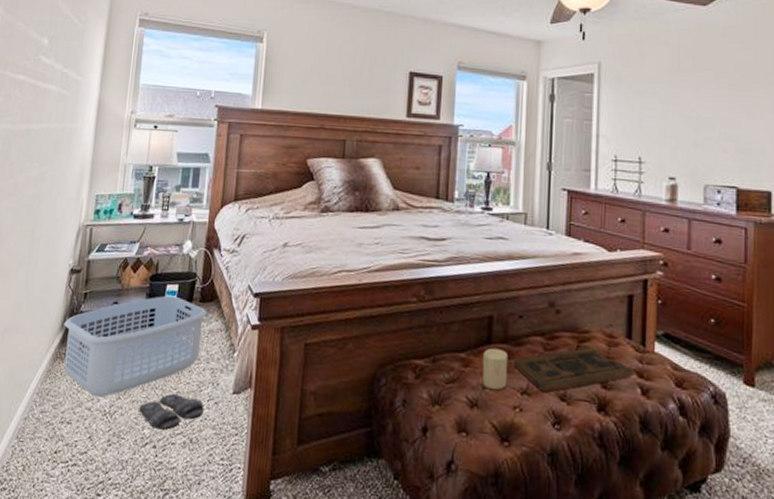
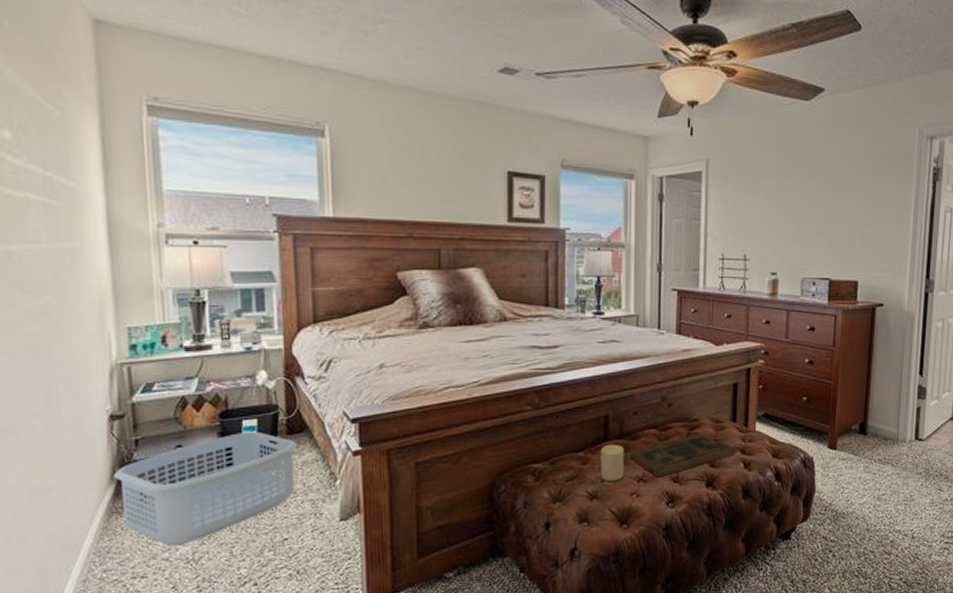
slippers: present [139,394,204,430] -> none [230,530,309,567]

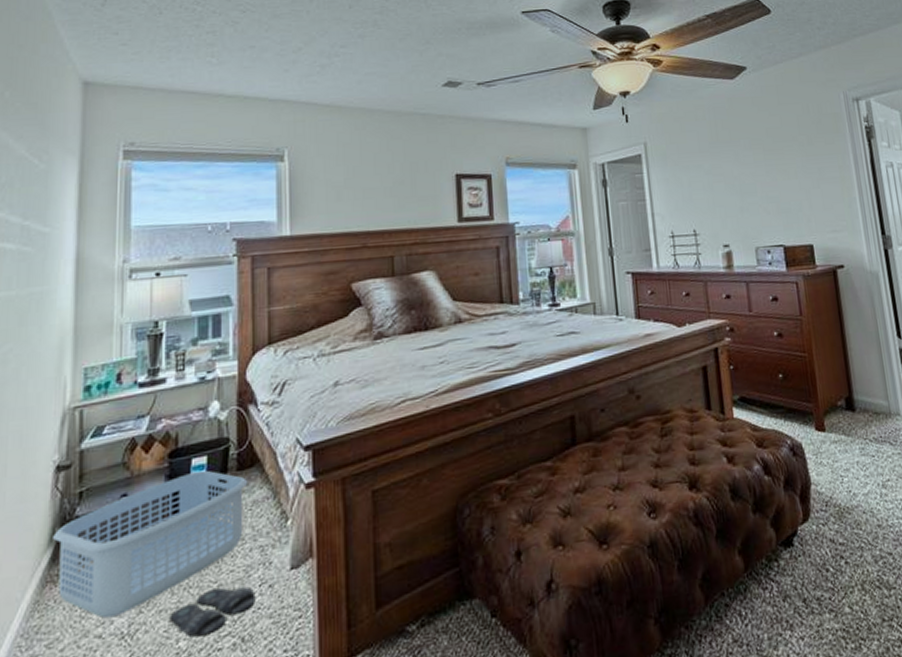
slippers: none [230,530,309,567] -> present [170,586,256,637]
candle: present [600,444,625,483] -> none [569,448,598,495]
decorative tray: present [629,434,738,479] -> none [600,427,718,485]

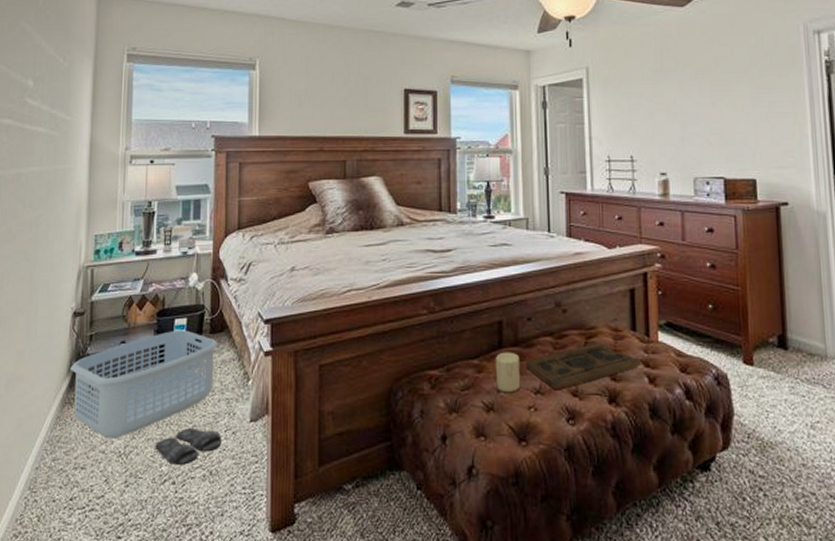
candle: none [569,448,598,495] -> present [495,352,521,394]
decorative tray: none [600,427,718,485] -> present [525,343,640,392]

